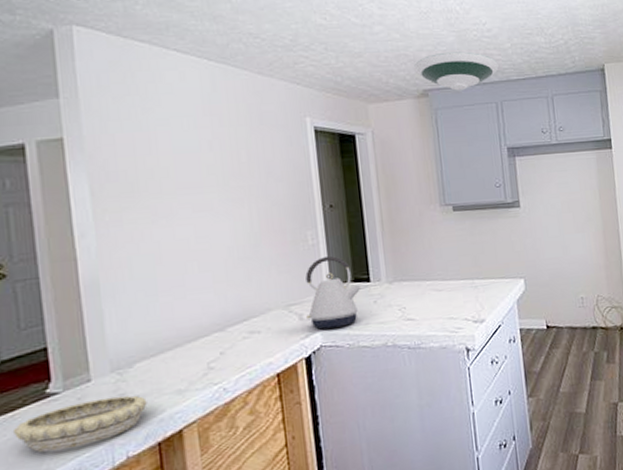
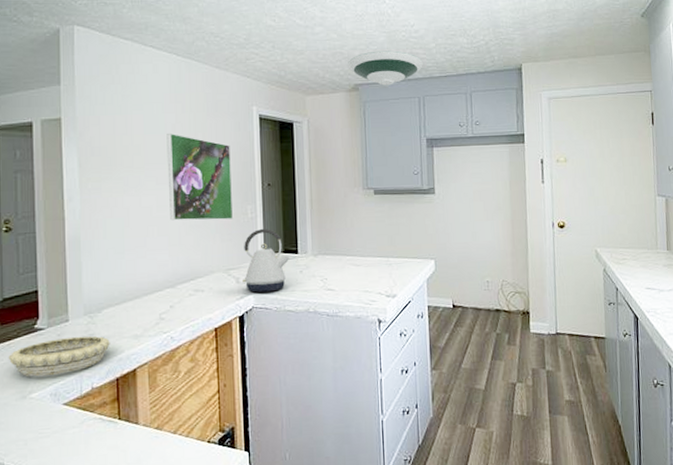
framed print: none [202,151,292,253] -> present [166,132,234,221]

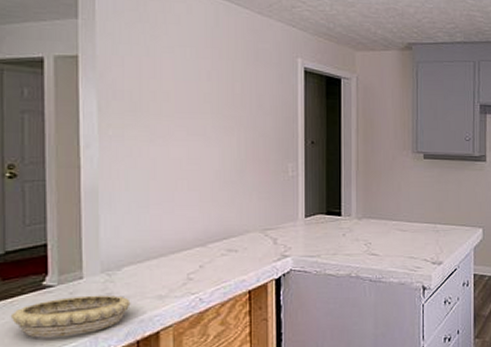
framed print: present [166,132,234,221] -> none [200,80,273,177]
kettle: present [242,229,290,293] -> none [280,189,333,255]
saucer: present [348,50,423,86] -> none [402,9,480,47]

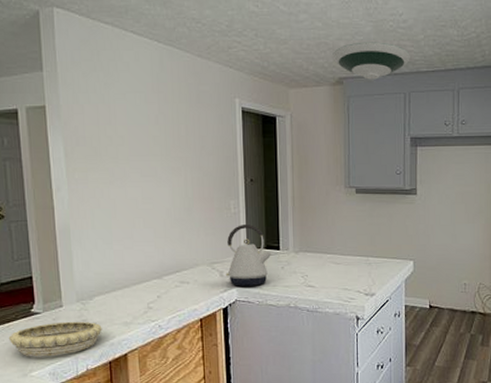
kettle: none [280,189,333,255] -> present [226,225,272,286]
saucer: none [402,9,480,47] -> present [332,42,410,80]

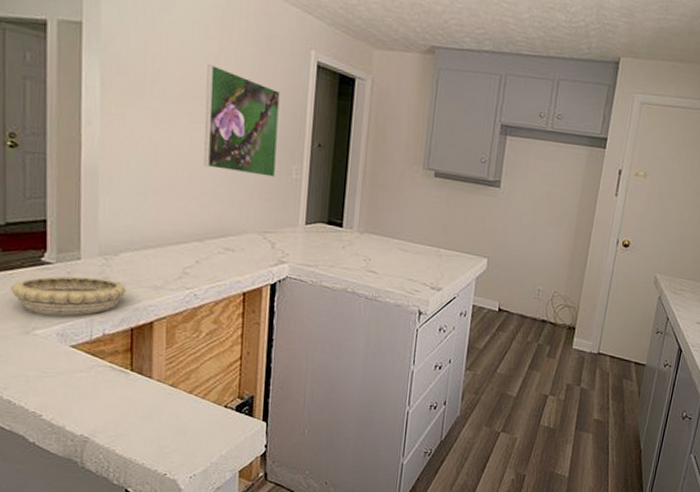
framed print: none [150,124,217,214] -> present [204,63,280,177]
kettle: present [226,225,272,286] -> none [278,193,334,264]
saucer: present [332,42,410,80] -> none [426,9,512,55]

